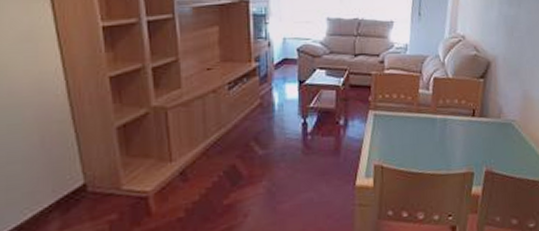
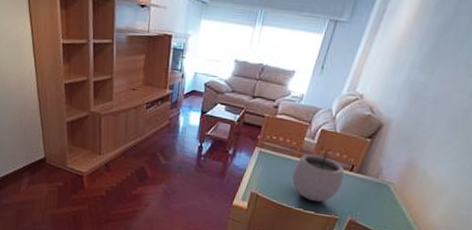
plant pot: none [416,96,468,159] -> present [292,147,345,202]

